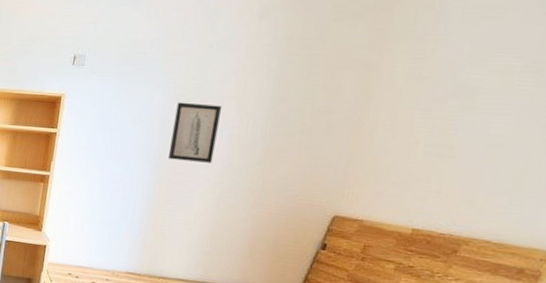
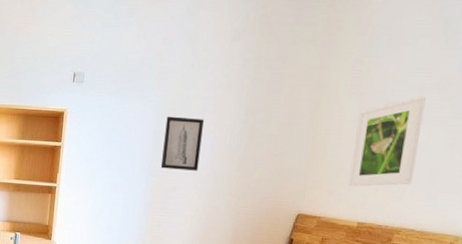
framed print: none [401,81,513,187] -> present [348,96,426,187]

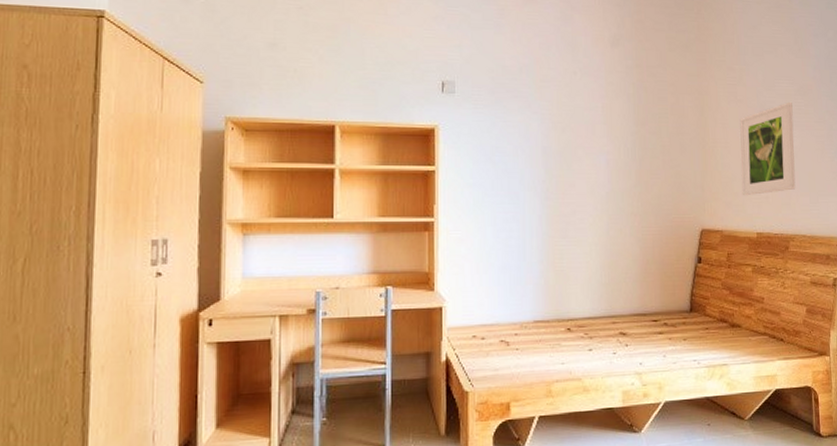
wall art: present [160,116,204,171] -> none [554,129,596,190]

